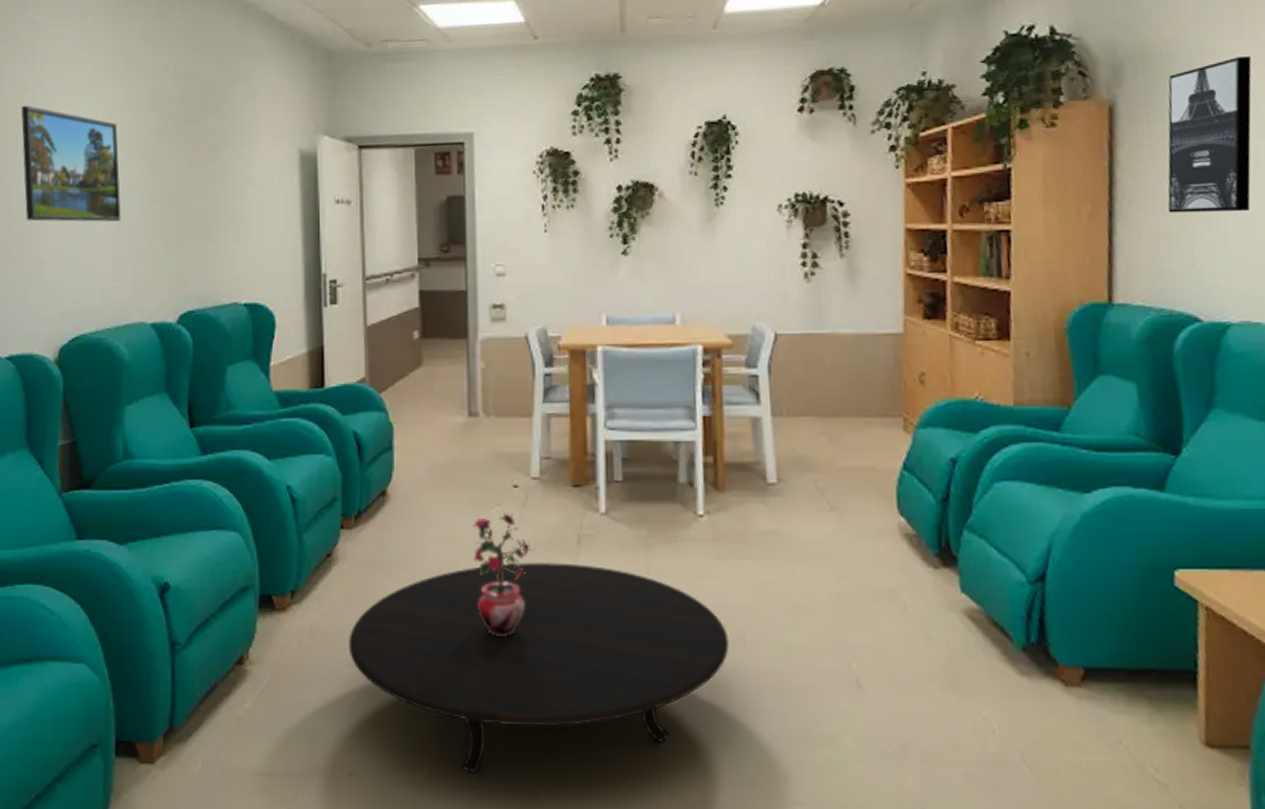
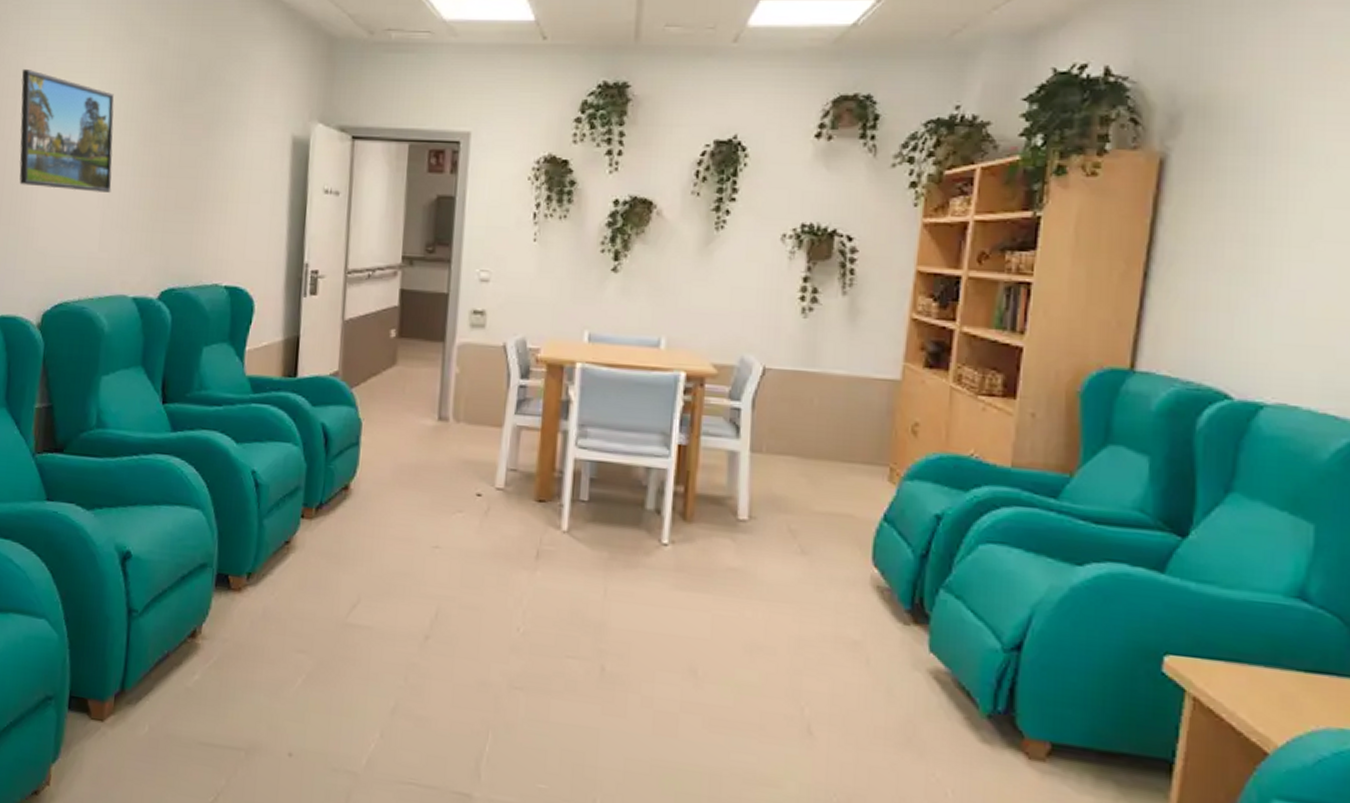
table: present [348,561,729,773] -> none [298,570,680,769]
potted plant: present [473,514,532,636] -> none [429,520,489,642]
wall art: present [1167,56,1252,213] -> none [1211,116,1330,286]

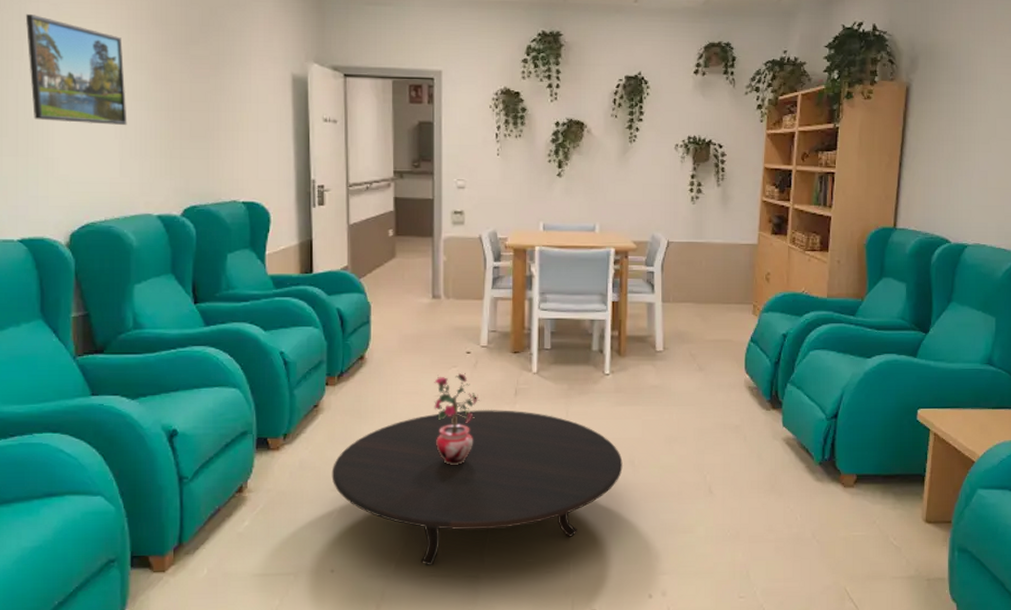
table: none [298,570,680,769] -> present [331,409,623,565]
potted plant: none [429,520,489,642] -> present [434,373,480,465]

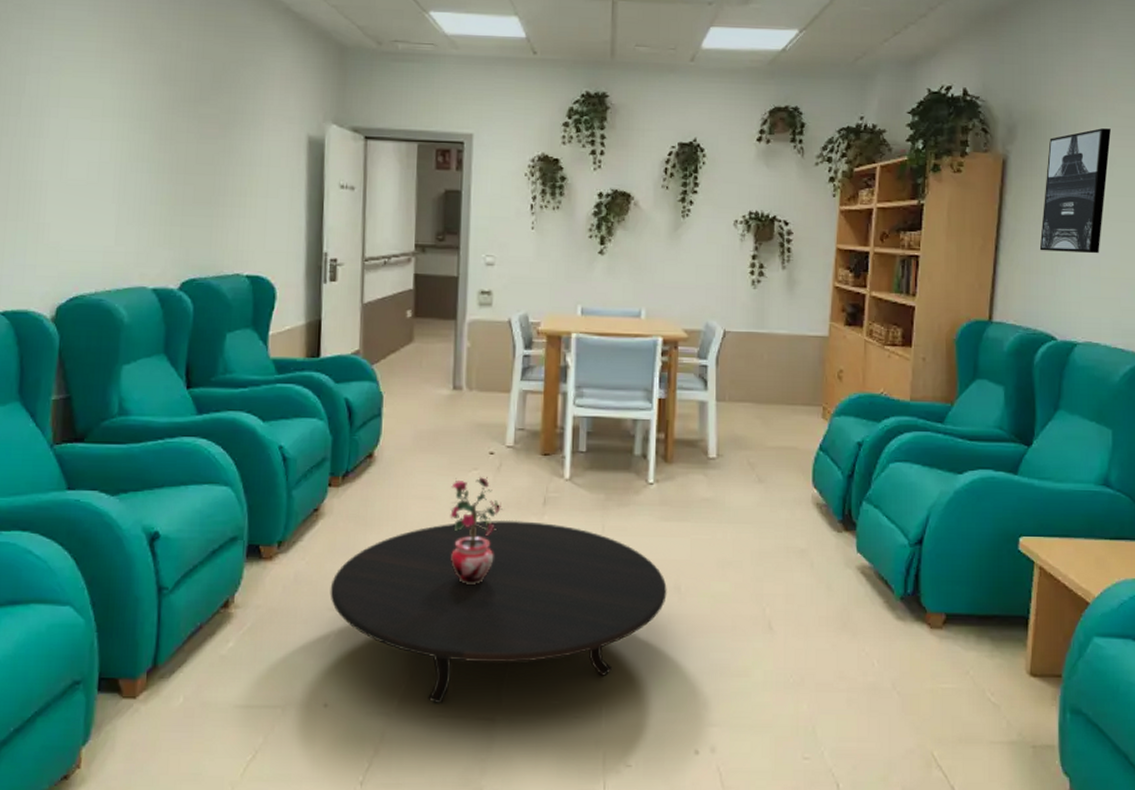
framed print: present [25,13,127,125] -> none [25,67,127,188]
wall art: none [937,58,998,168] -> present [1039,128,1111,254]

